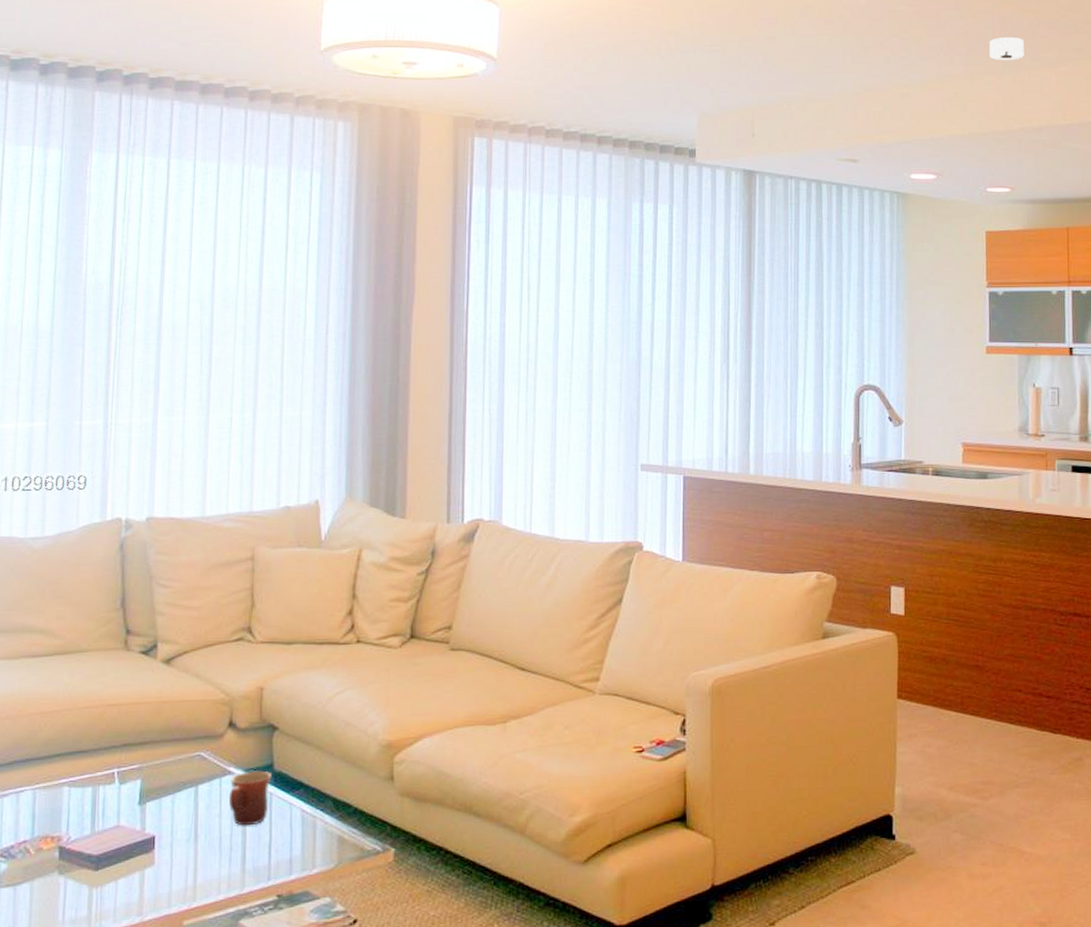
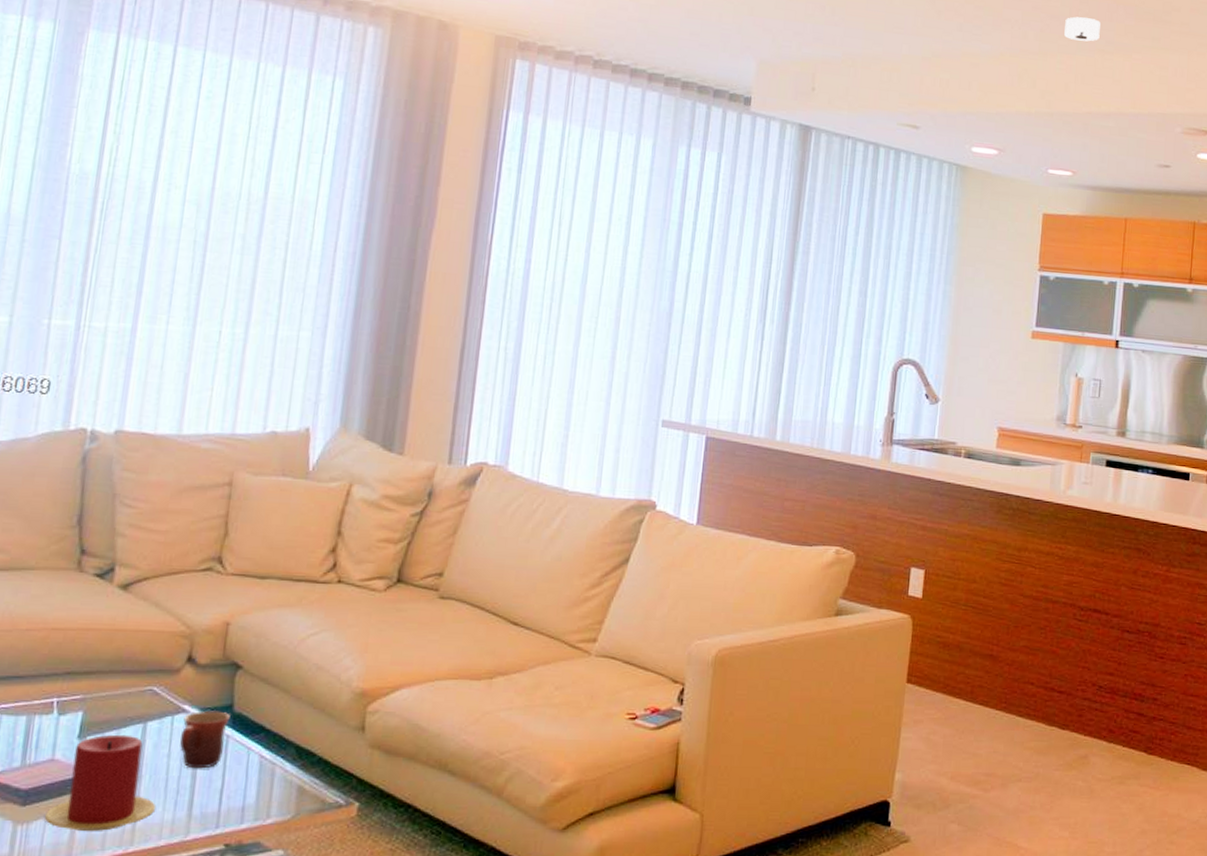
candle: none [116,798,213,891] -> present [45,734,156,831]

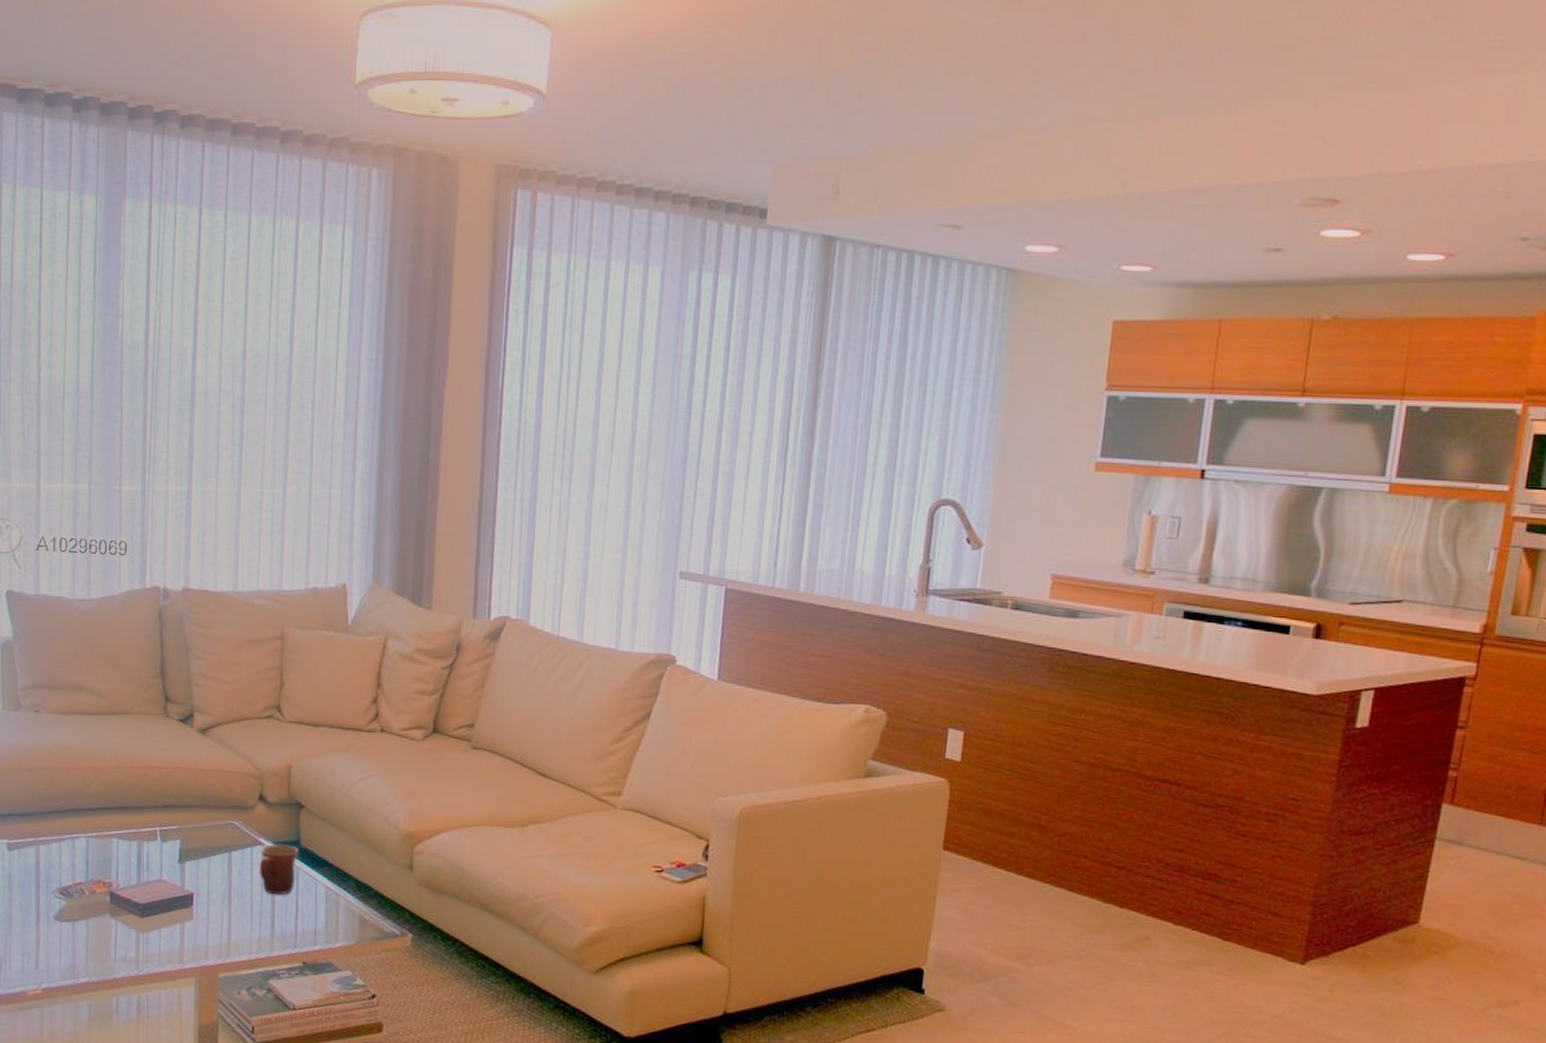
candle: present [45,734,156,831] -> none [160,861,245,943]
smoke detector: present [1064,16,1100,42] -> none [1147,67,1196,98]

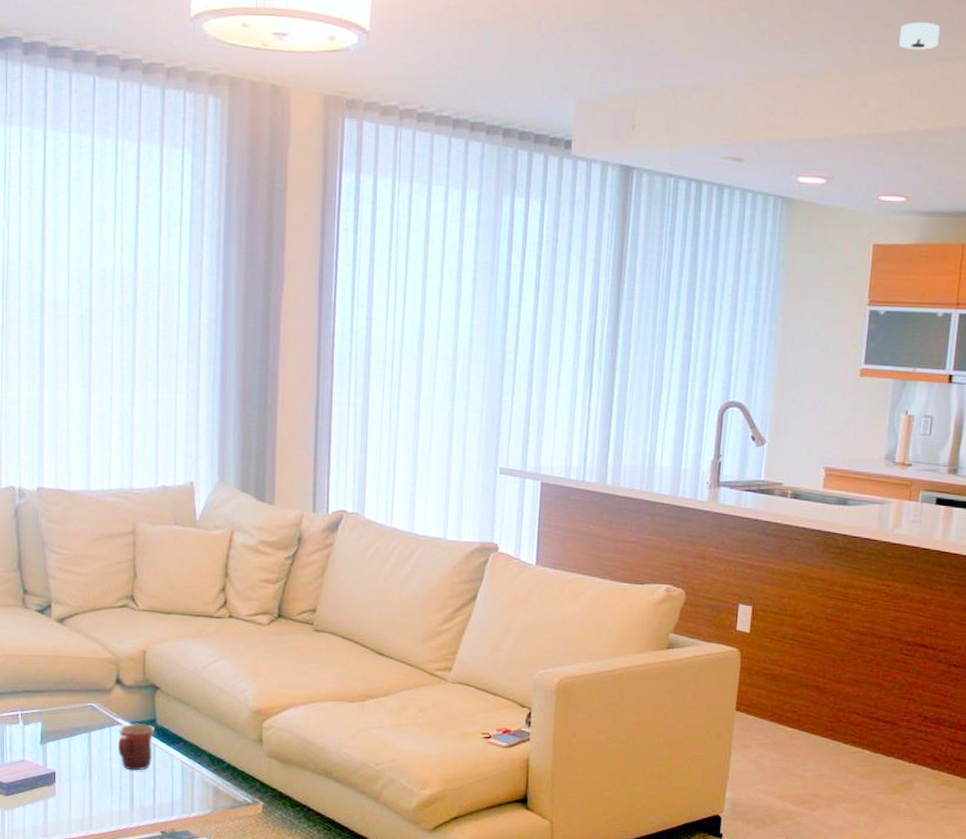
smoke detector: none [1147,67,1196,98] -> present [899,22,940,50]

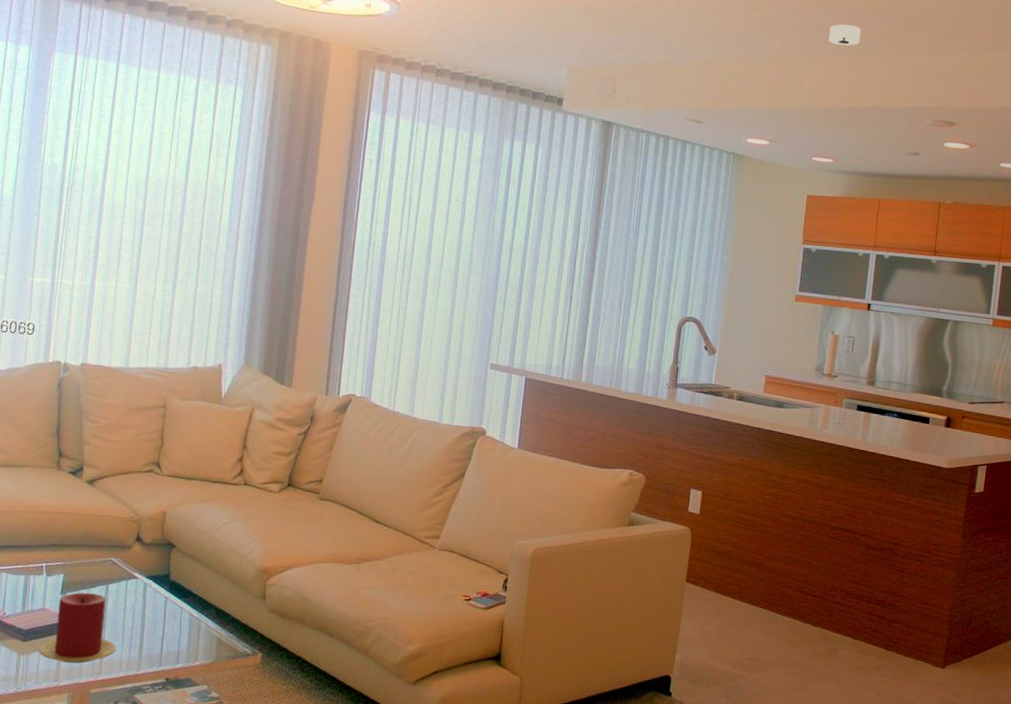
candle: none [24,741,106,818] -> present [39,592,117,663]
mug: present [118,723,155,771] -> none [132,577,168,621]

